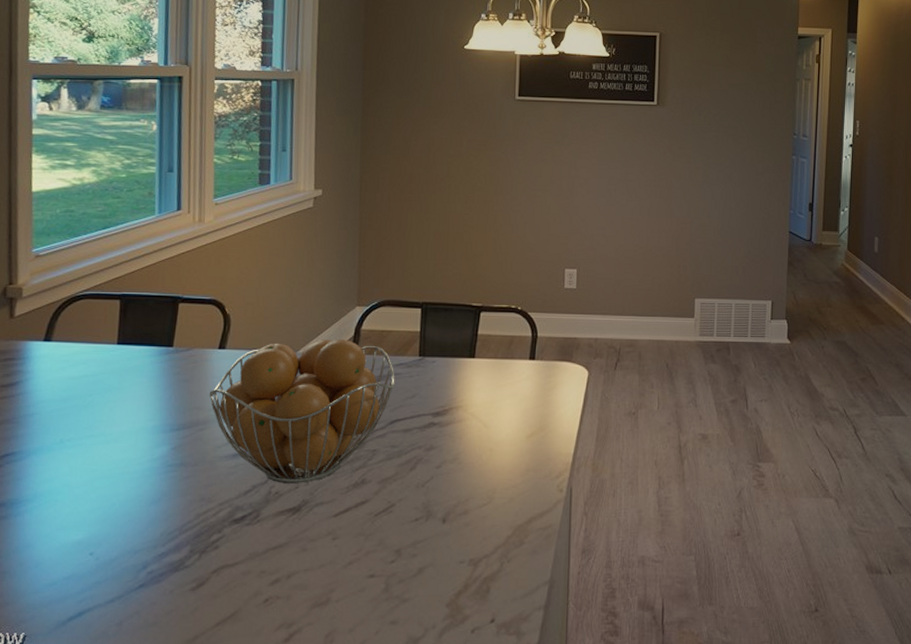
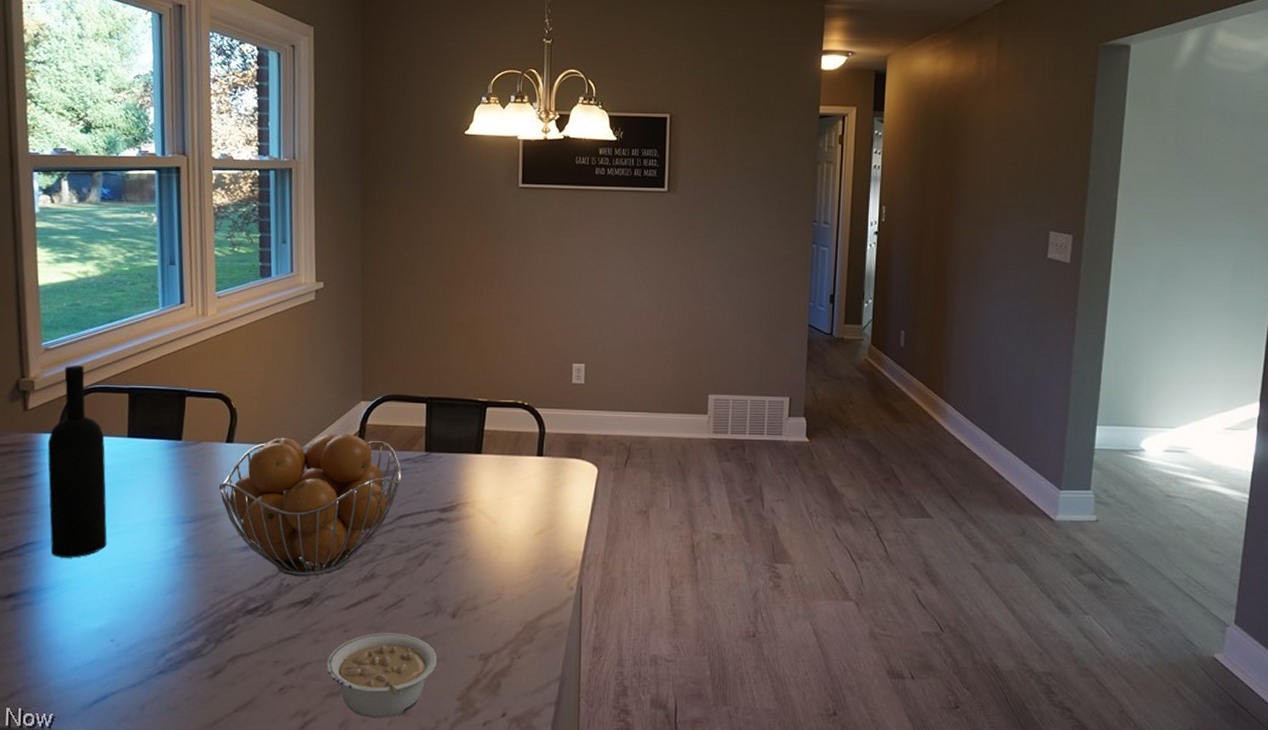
wine bottle: none [31,272,94,469] -> present [48,365,107,558]
legume: none [313,540,427,628] -> present [326,633,438,718]

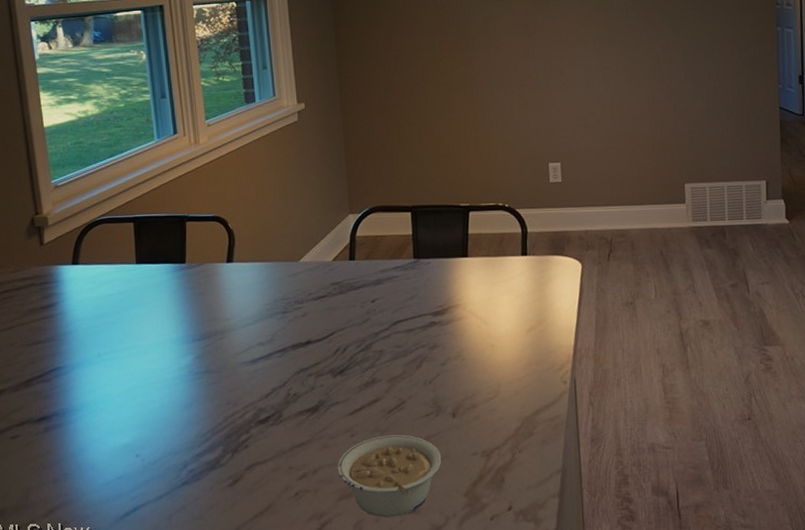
wine bottle: present [48,365,107,558] -> none [65,199,126,381]
fruit basket: present [218,434,402,576] -> none [223,247,394,386]

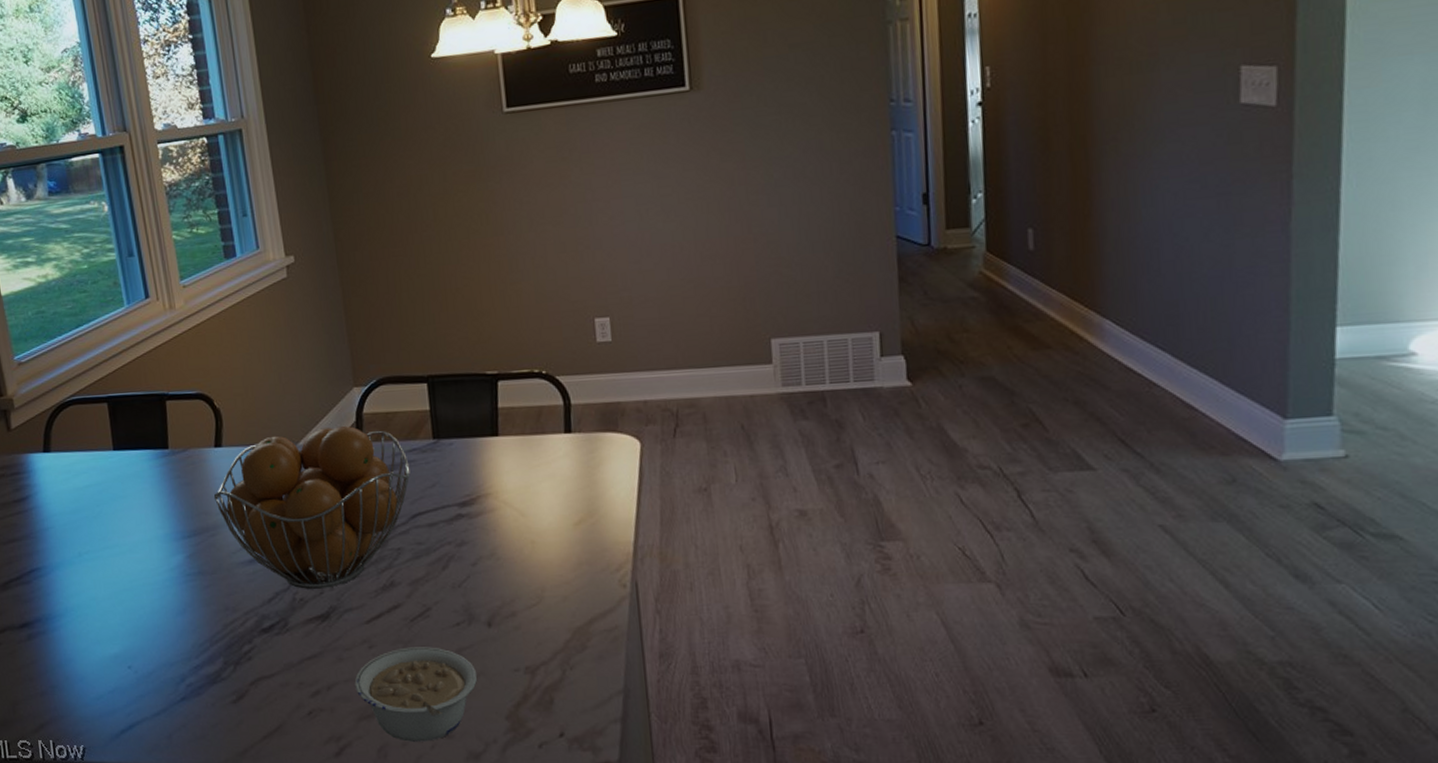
fruit basket: none [223,247,394,386] -> present [213,426,411,589]

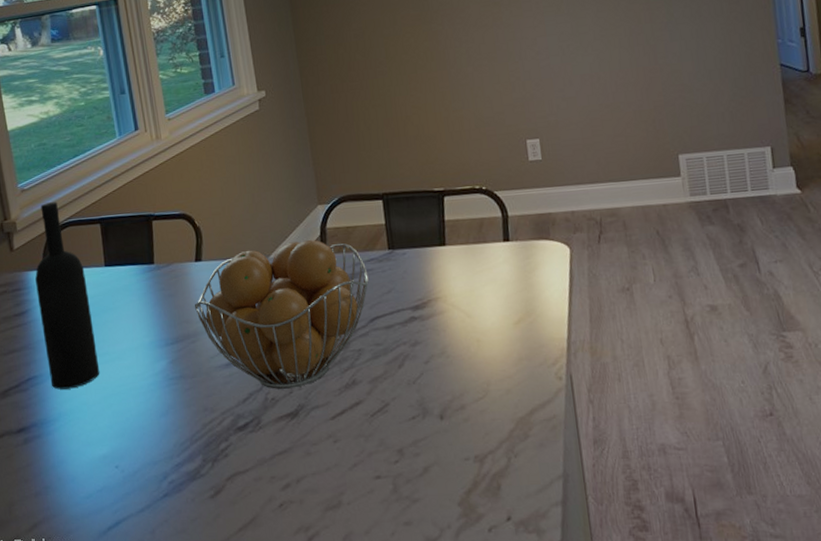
wine bottle: none [36,377,110,583] -> present [35,202,100,390]
legume: present [354,647,478,742] -> none [321,439,432,530]

